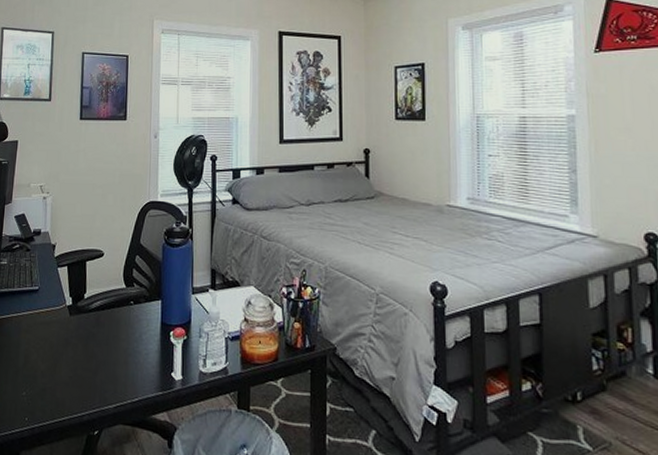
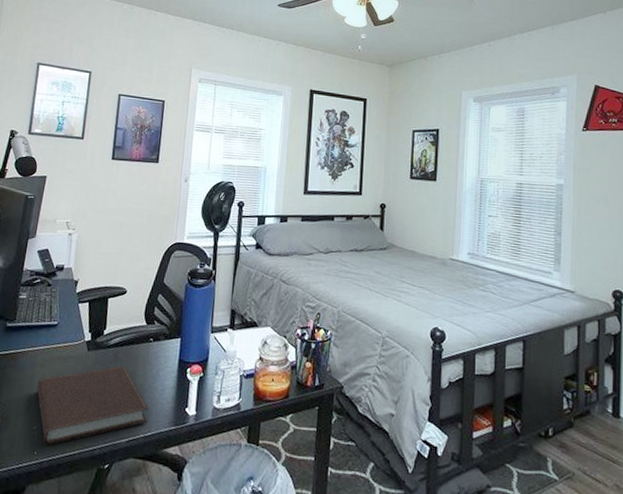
notebook: none [23,329,135,411] -> present [37,365,149,445]

